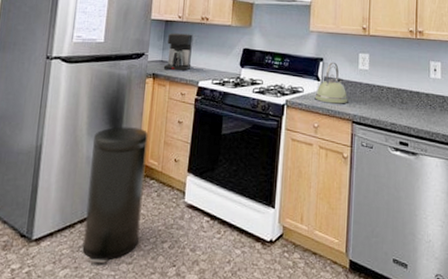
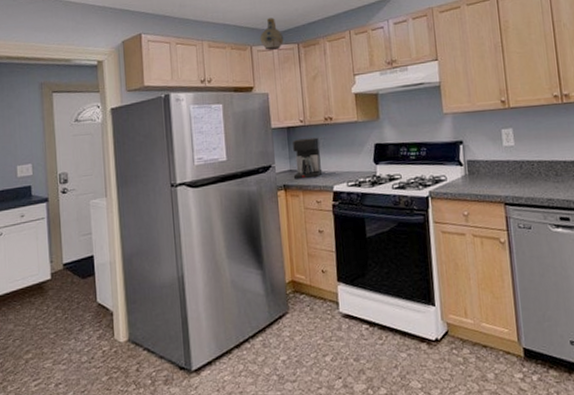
pedal bin: present [82,127,148,263] -> none [235,243,299,385]
kettle: present [314,62,348,104] -> none [459,143,497,189]

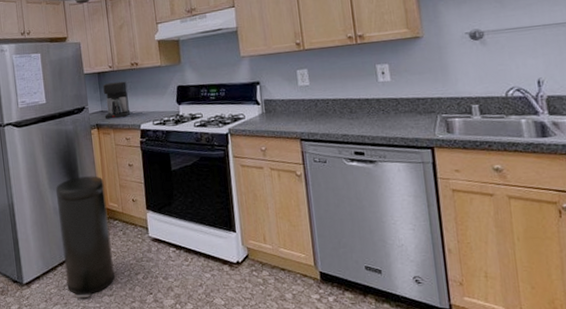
pedal bin: none [235,243,299,385] -> present [56,176,115,298]

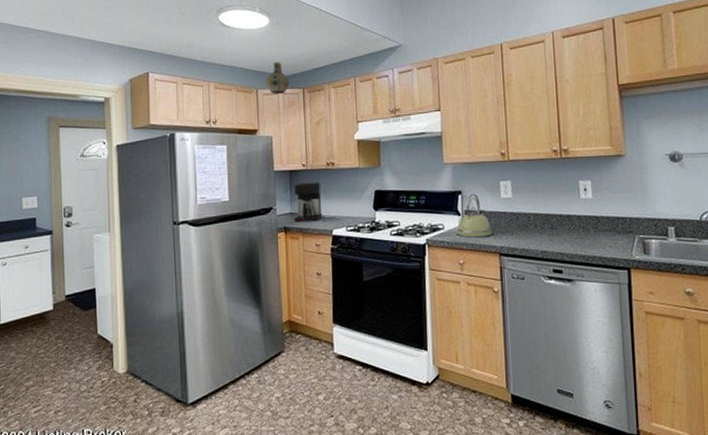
pedal bin: present [56,176,115,298] -> none [234,284,293,420]
kettle: none [257,83,293,126] -> present [456,193,493,238]

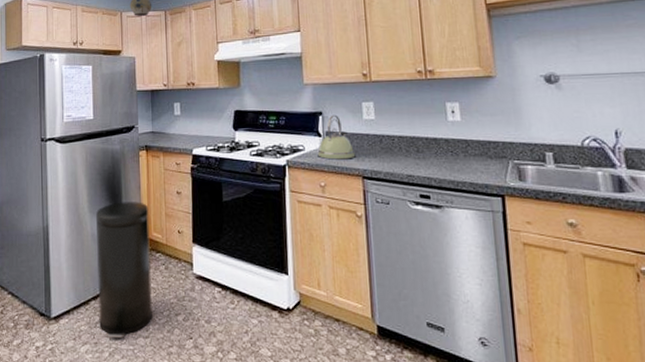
pedal bin: none [234,284,293,420] -> present [96,202,152,338]
coffee maker: present [293,182,323,223] -> none [155,101,183,141]

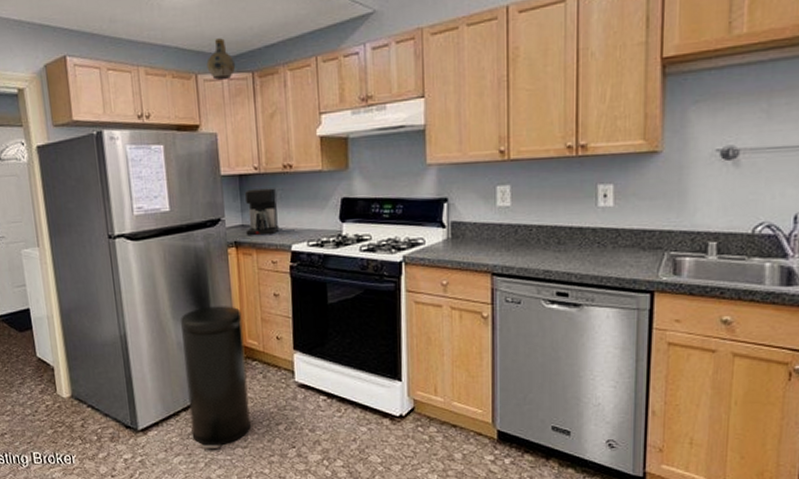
coffee maker: none [155,101,183,141] -> present [245,188,280,236]
kettle: present [317,114,356,160] -> none [440,201,485,255]

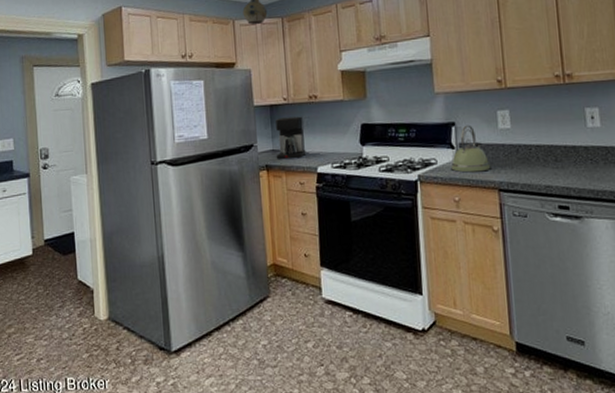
pedal bin: present [181,306,251,448] -> none [215,225,280,369]
kettle: none [440,201,485,255] -> present [450,124,491,173]

